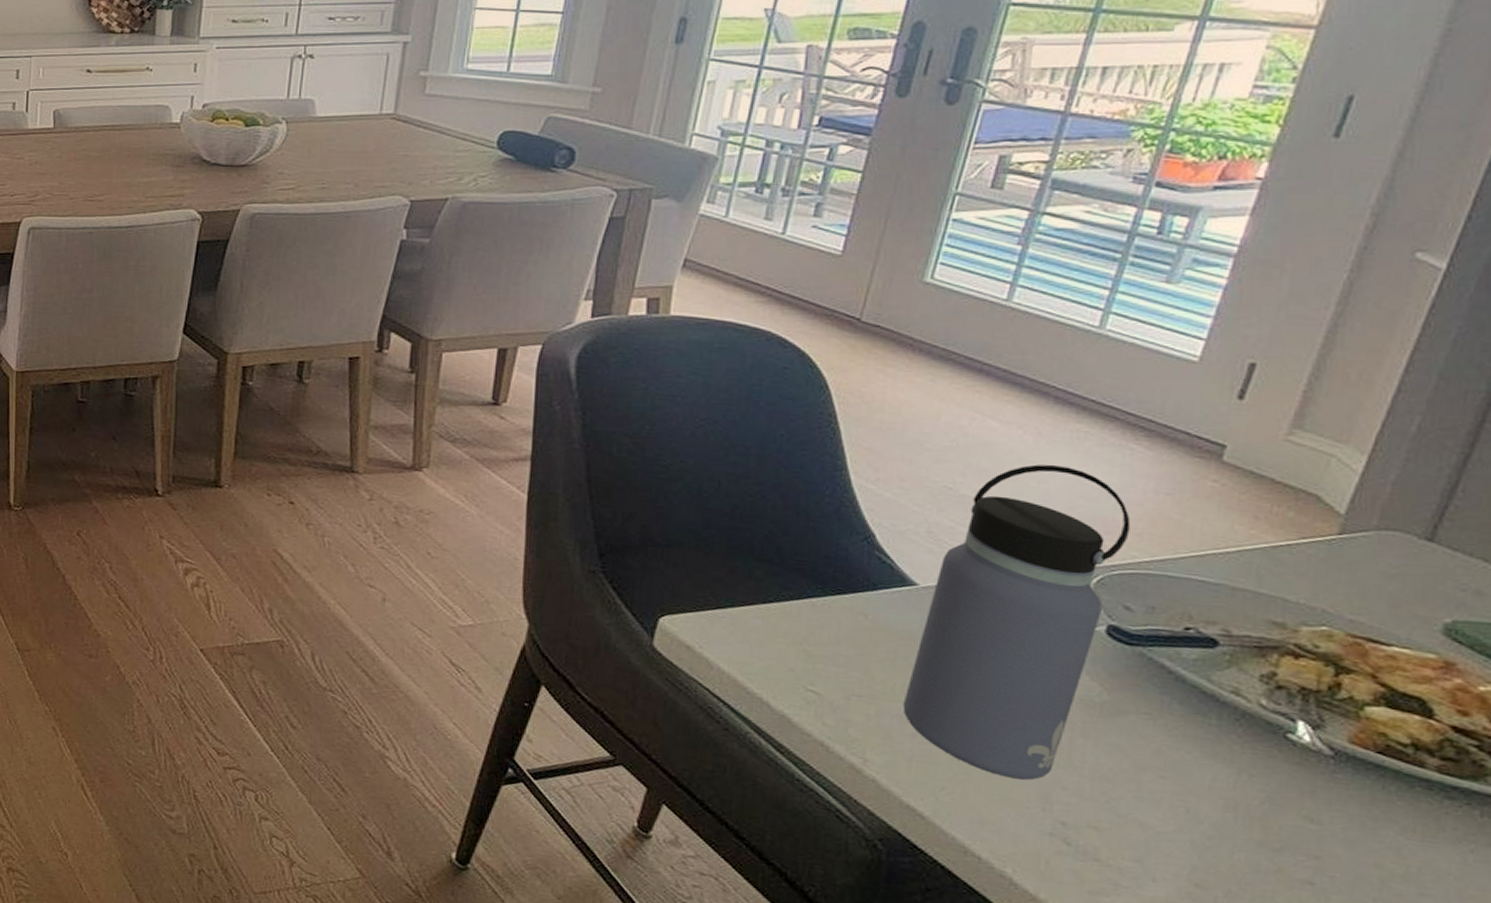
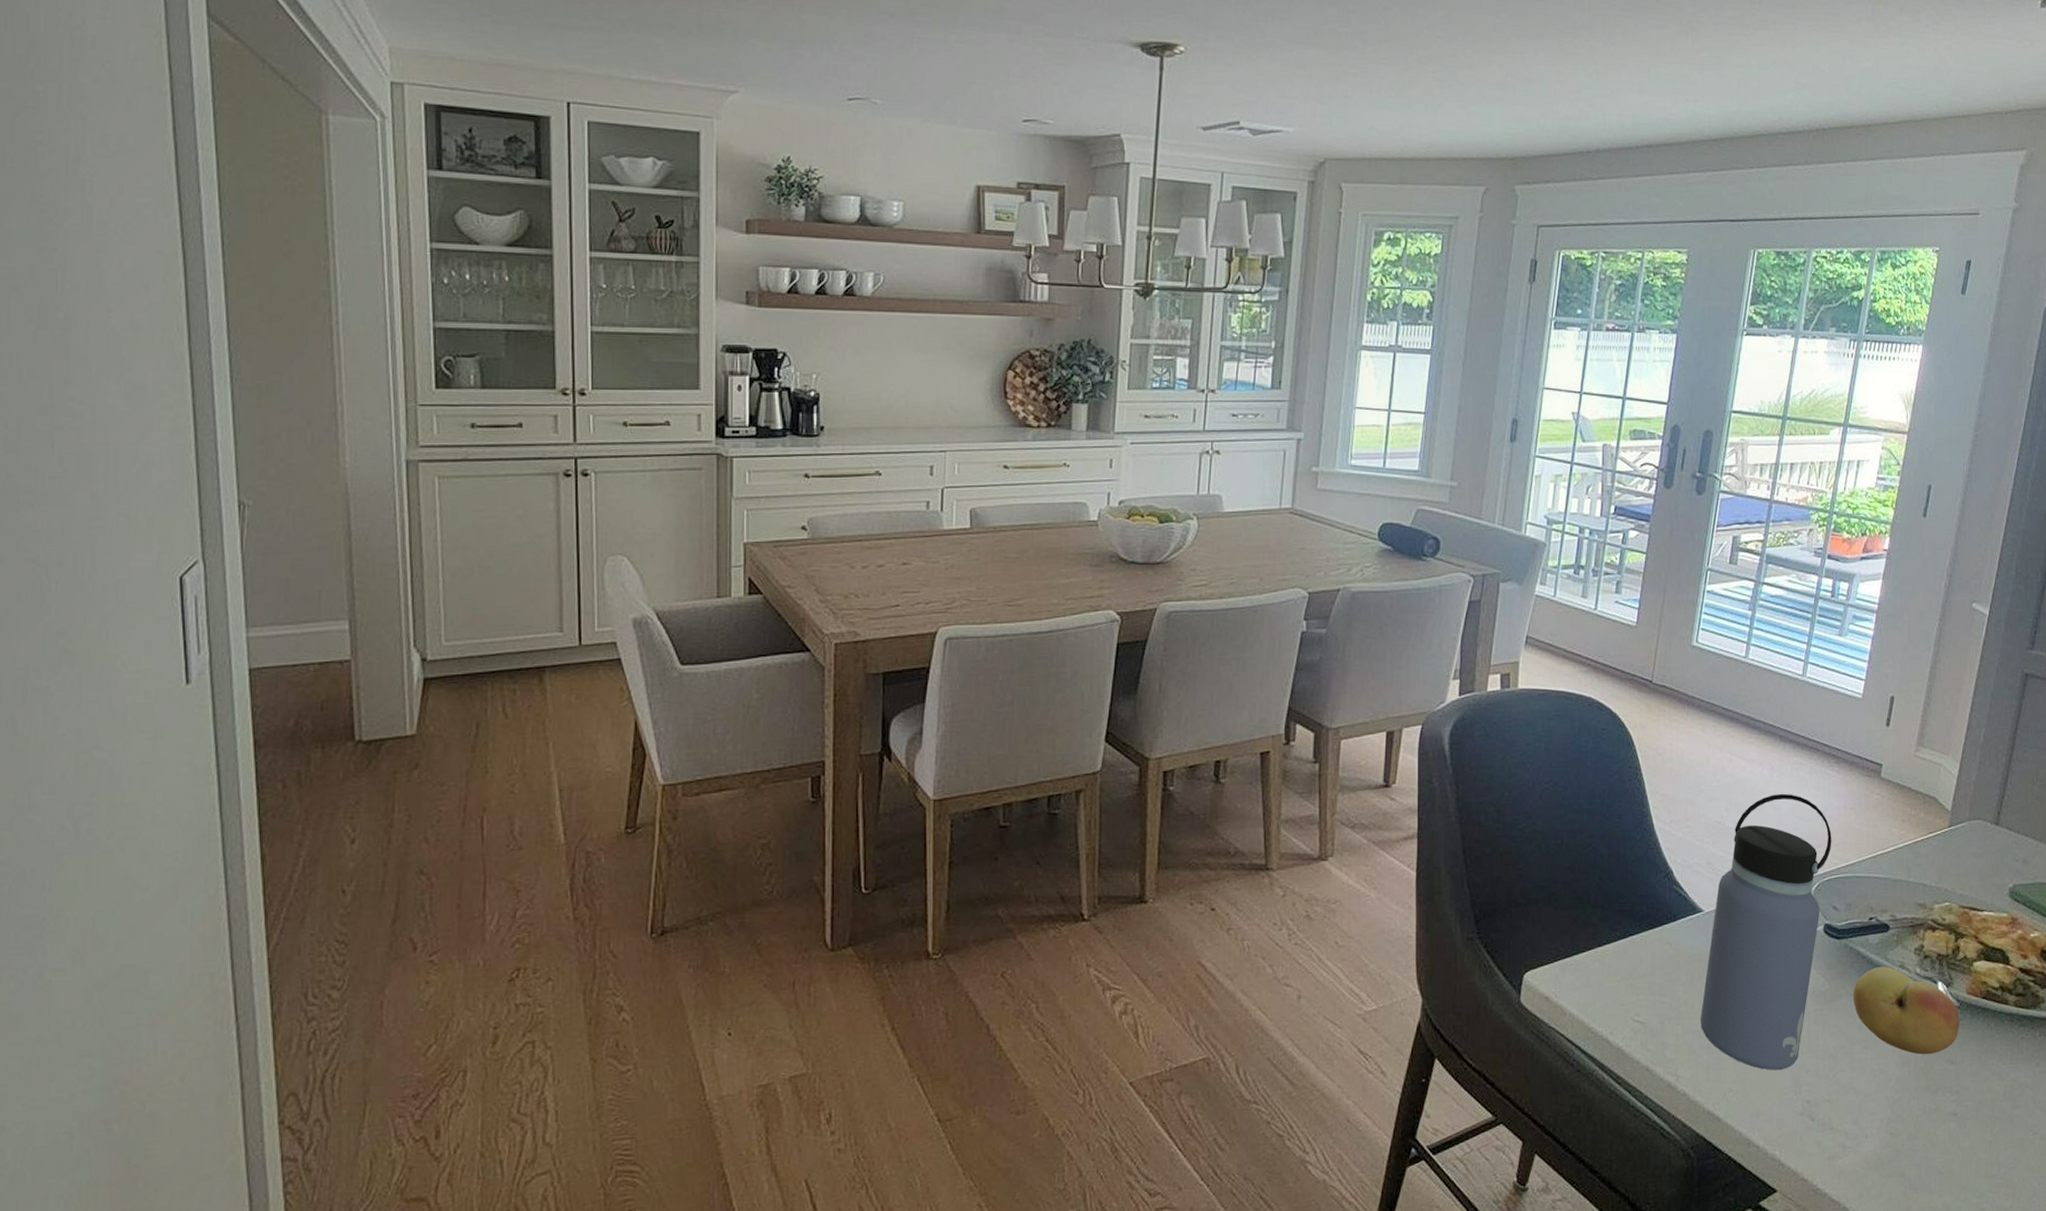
fruit: none [1147,687,1332,806] -> present [1853,966,1959,1055]

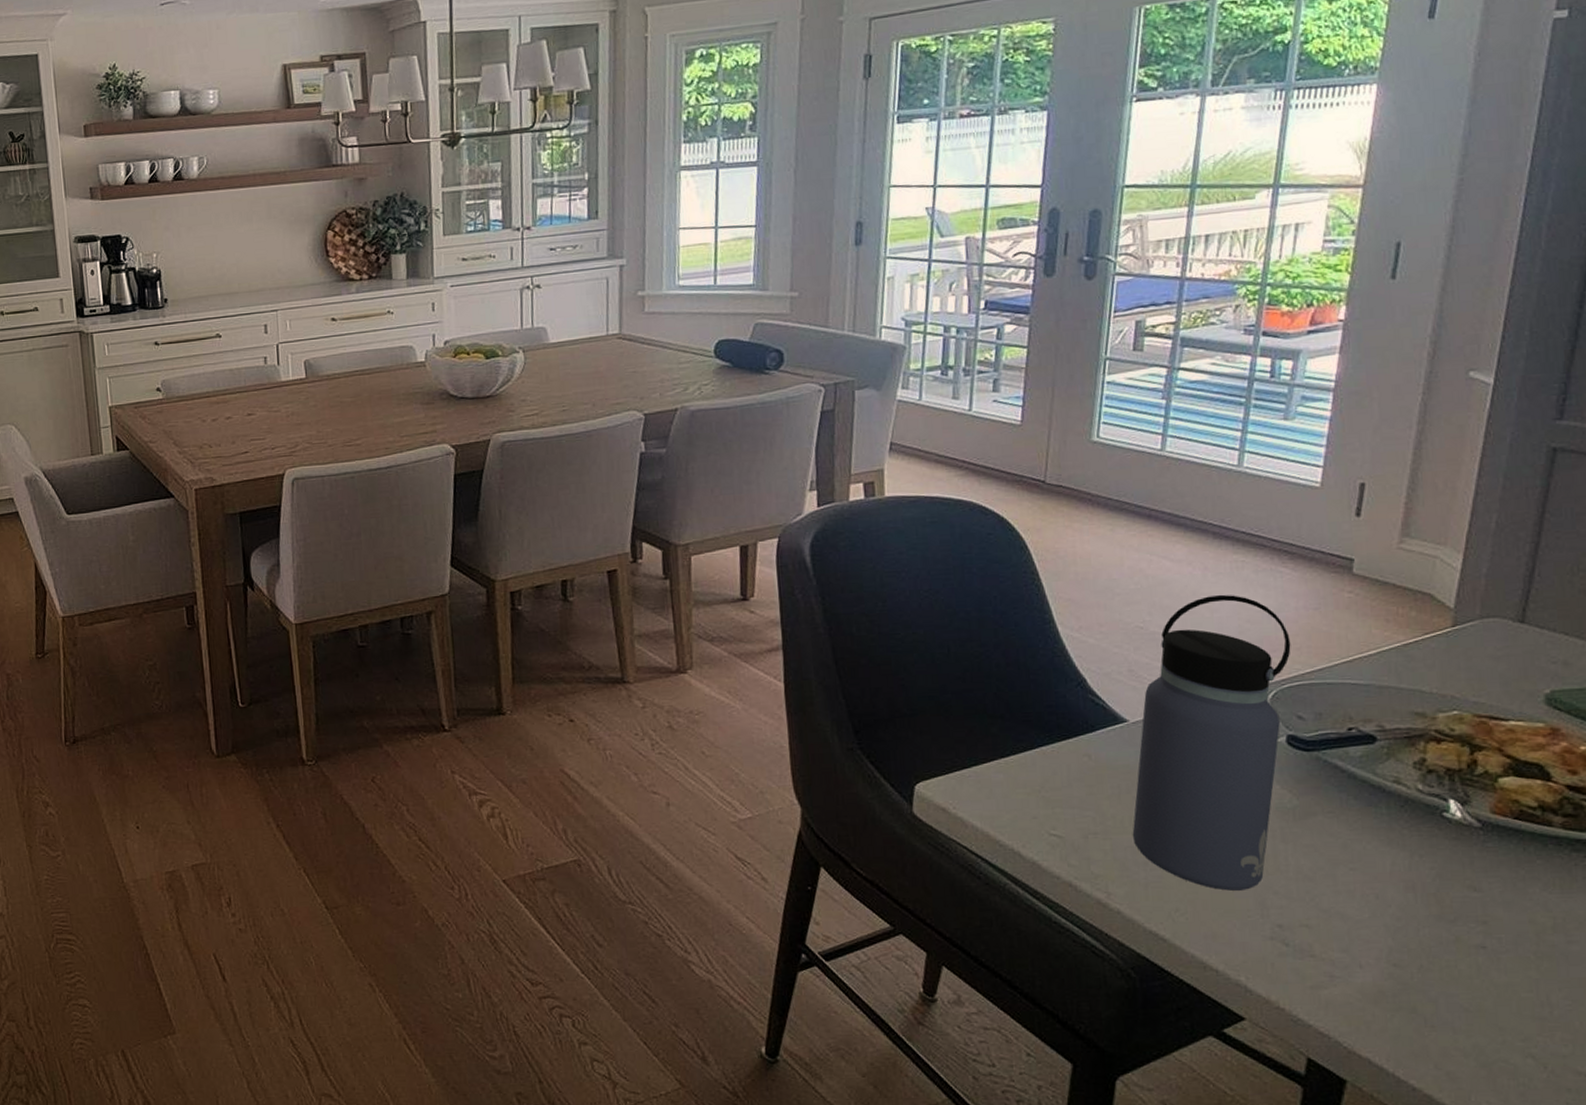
fruit: present [1853,966,1959,1055] -> none [1331,782,1483,880]

